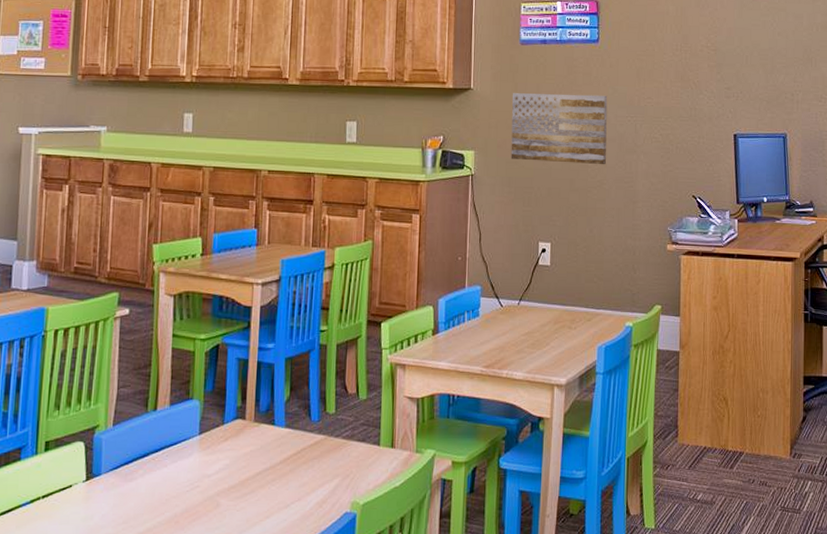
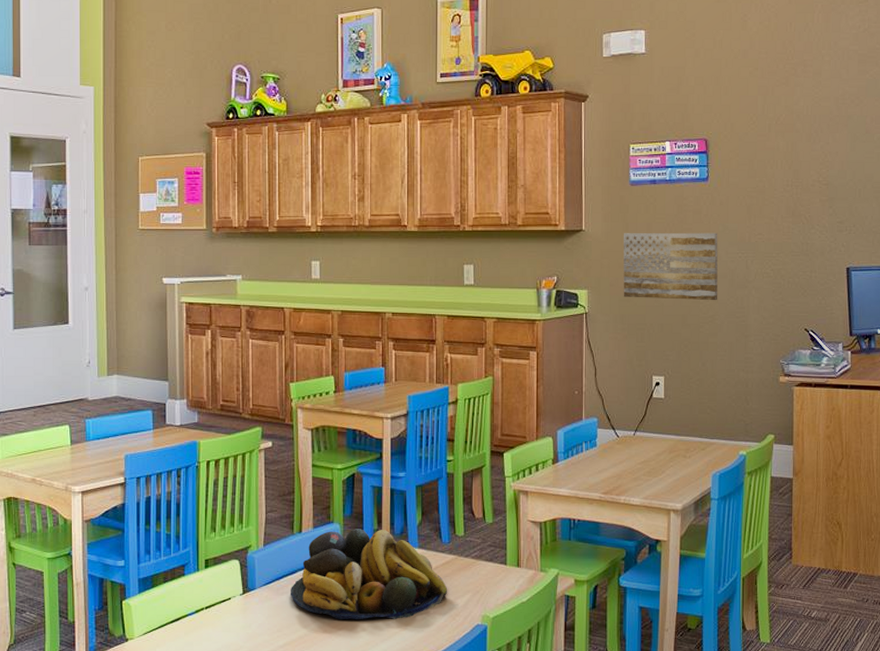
fruit bowl: none [139,406,315,509] -> present [290,529,448,620]

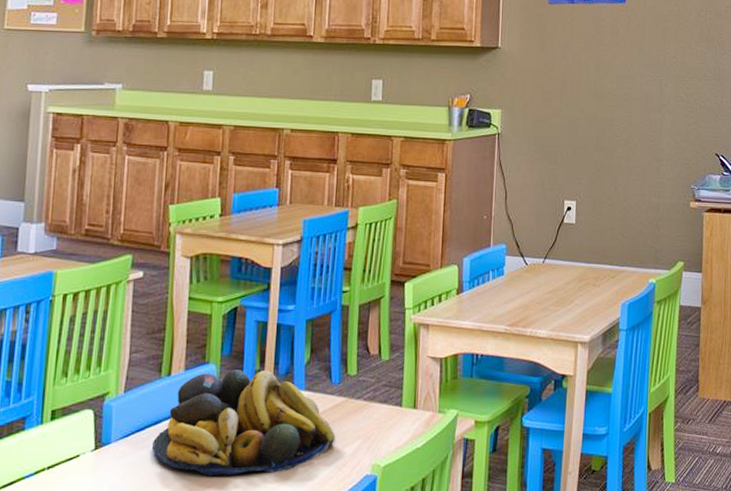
wall art: present [623,232,718,301] -> none [537,52,634,124]

